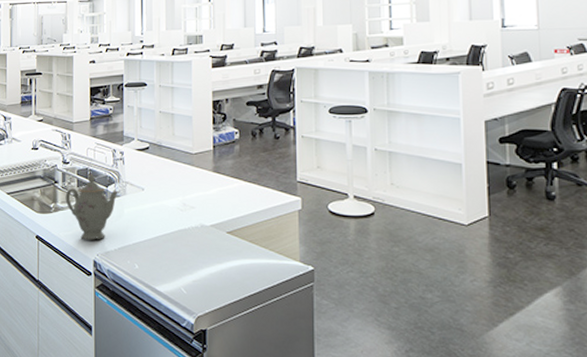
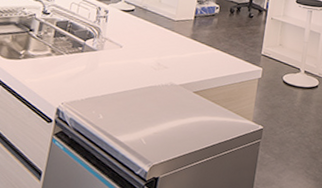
teapot: present [65,174,119,240] -> none [37,27,97,89]

